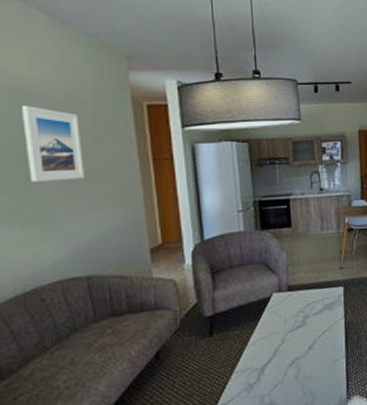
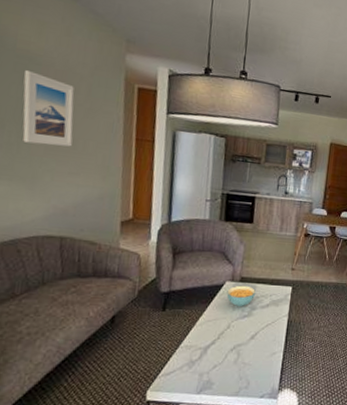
cereal bowl: none [275,294,307,318] -> present [226,285,256,306]

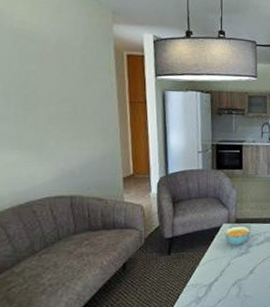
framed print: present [22,70,75,147] -> none [22,48,72,114]

